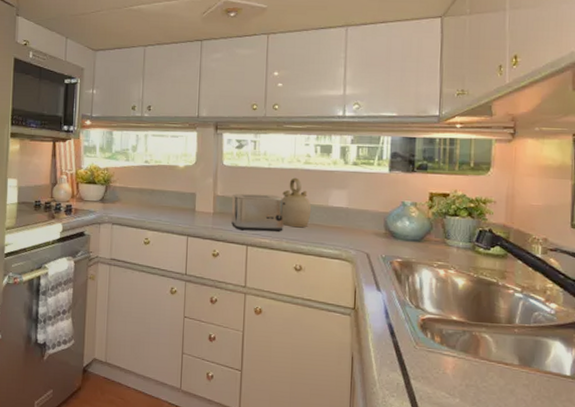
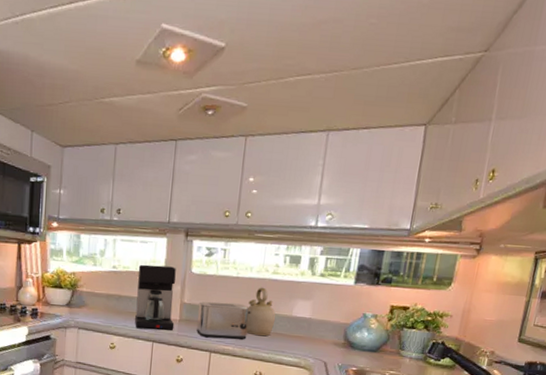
coffee maker: none [169,158,209,225] -> present [135,264,176,331]

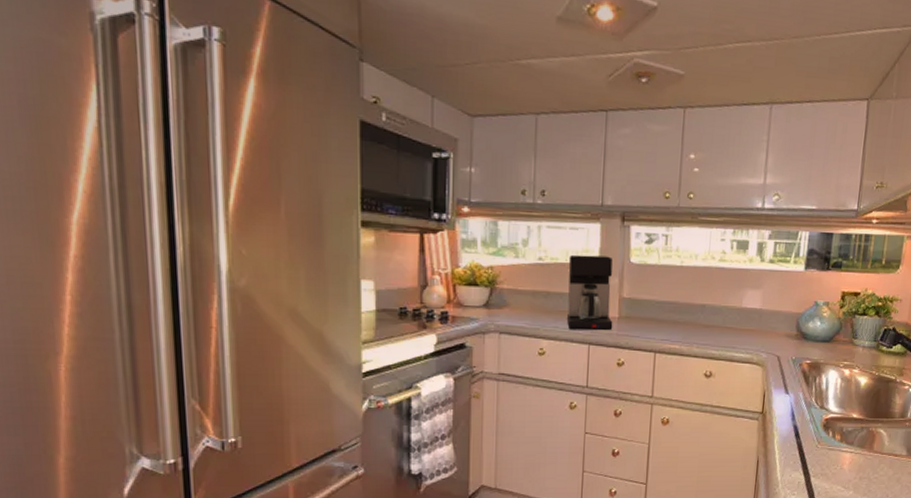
toaster: present [197,302,251,341] -> none [638,295,698,338]
jug: present [246,287,276,337] -> none [693,276,725,332]

